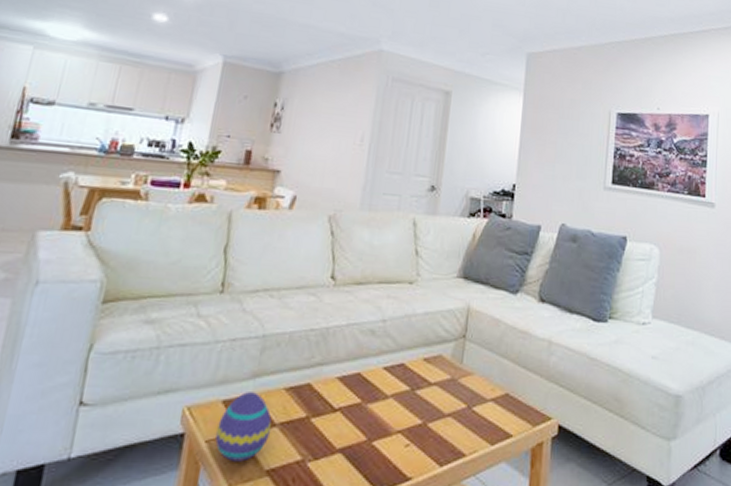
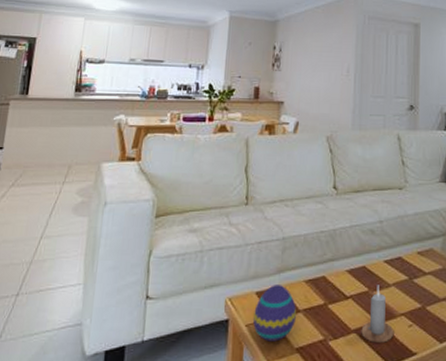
candle: none [347,396,388,465] -> present [361,285,394,343]

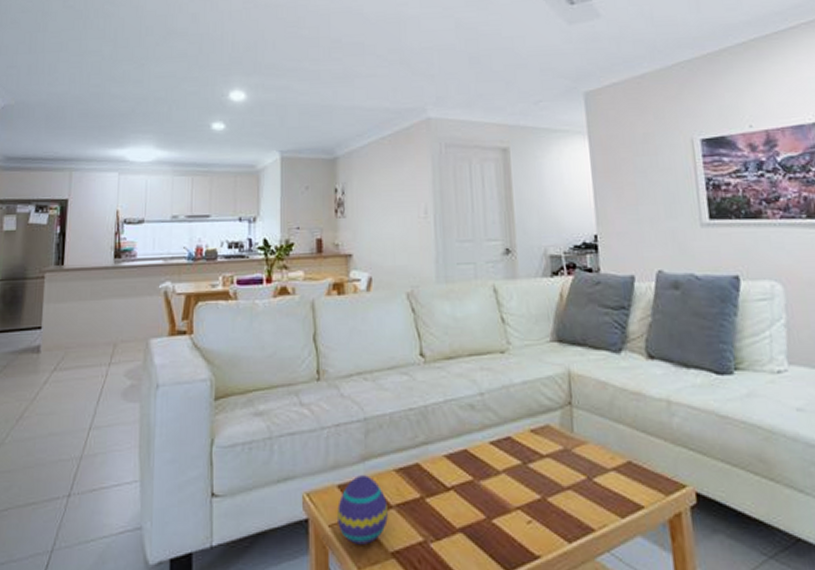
candle: present [361,285,394,343] -> none [468,472,510,544]

